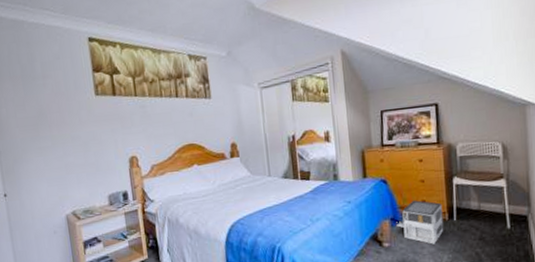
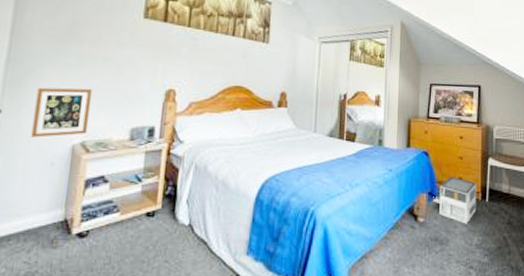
picture frame: none [27,166,75,213] -> present [31,87,93,138]

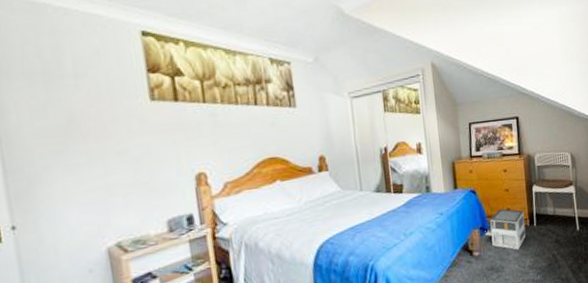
picture frame: present [31,87,93,138] -> none [49,186,120,248]

